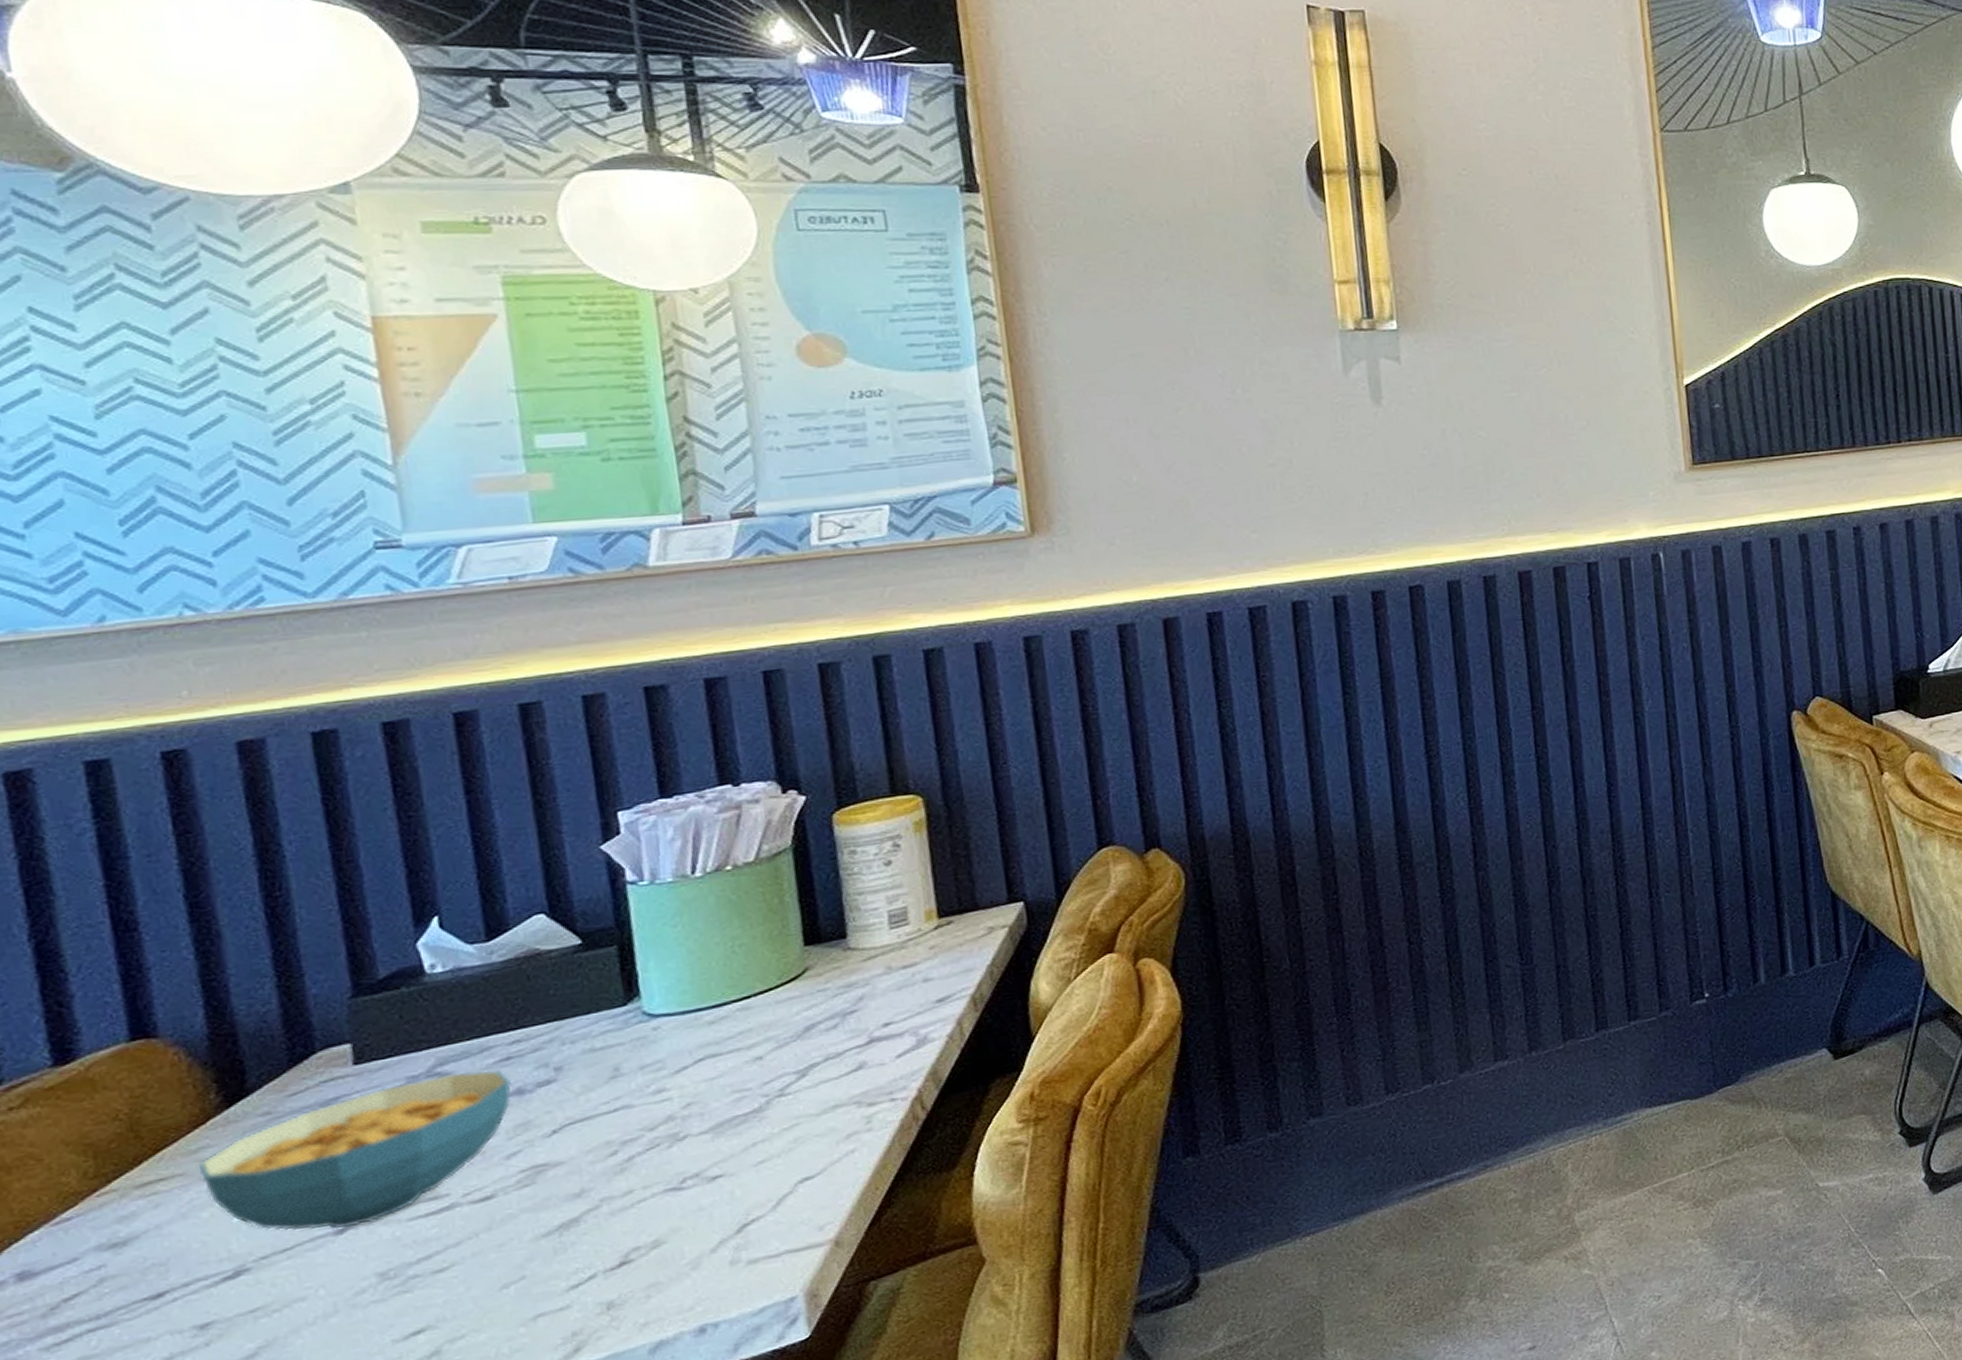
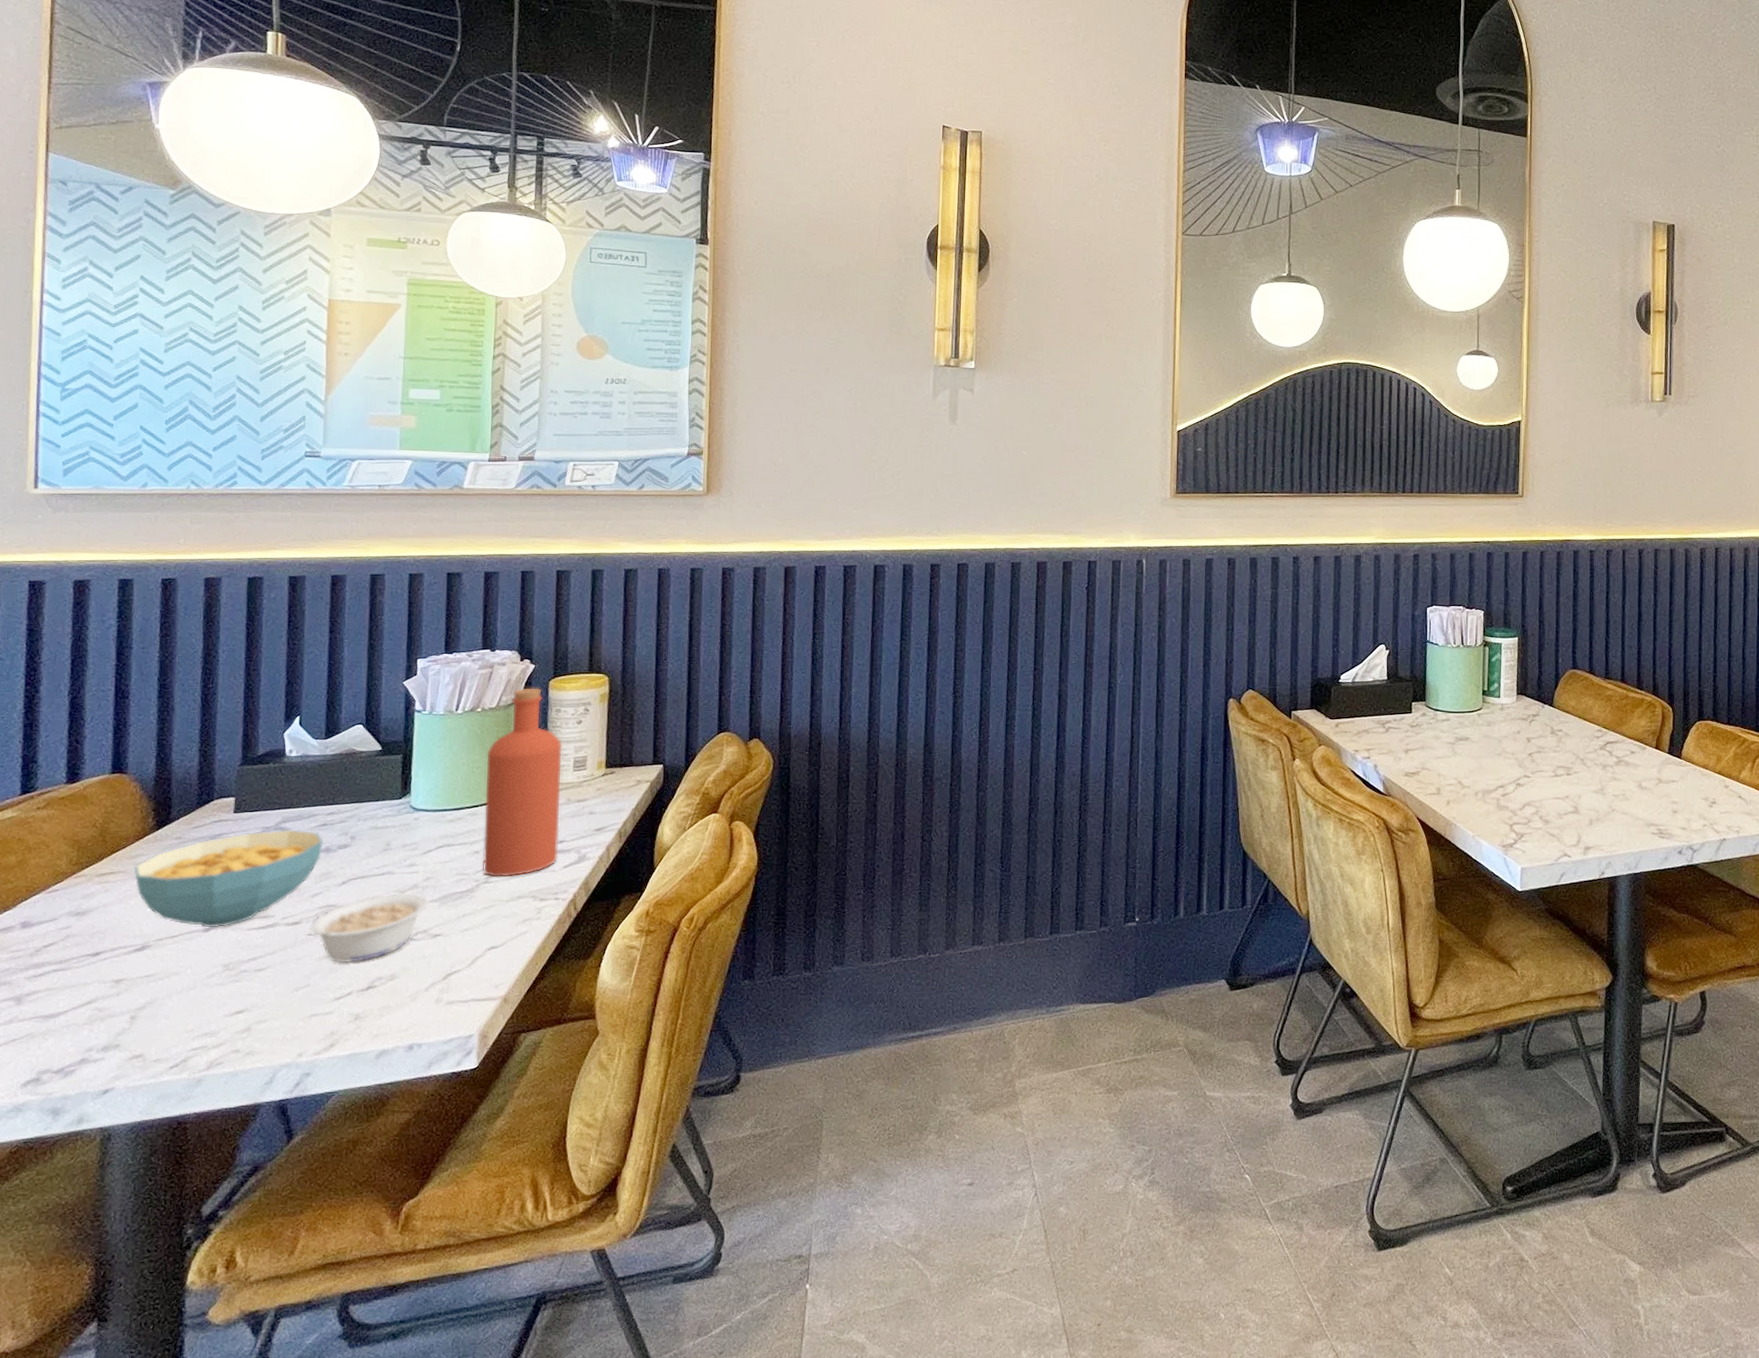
legume: none [502,1128,696,1240] -> present [303,893,428,963]
bottle: none [750,826,886,1087] -> present [483,687,562,877]

